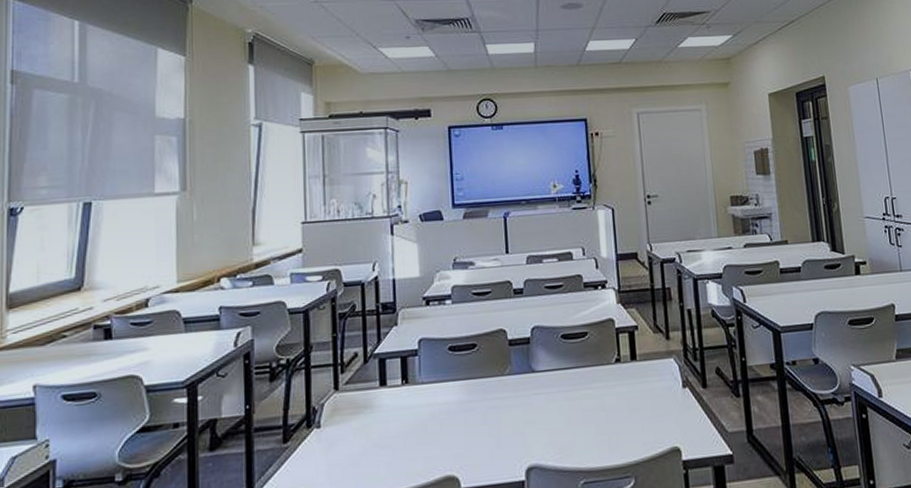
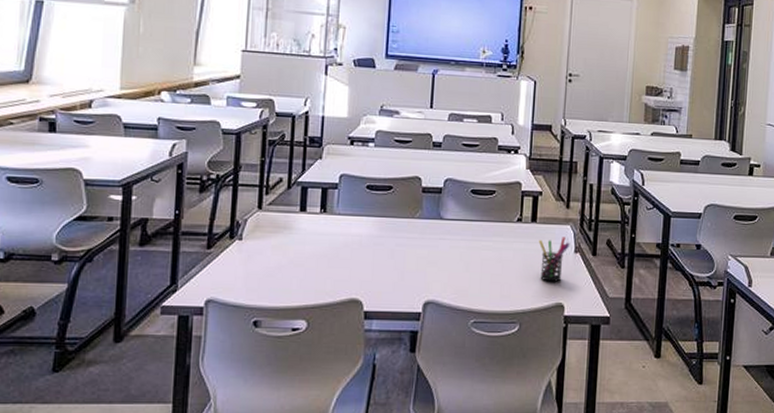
pen holder: none [641,371,676,425] -> present [538,237,569,282]

